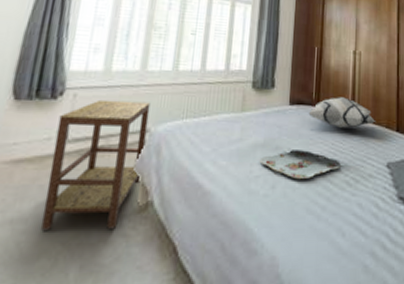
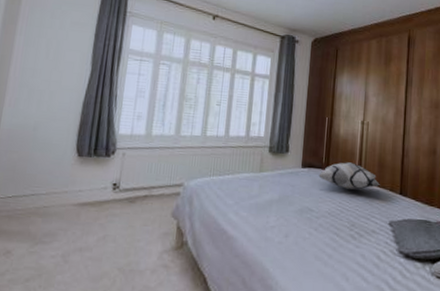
side table: present [41,99,151,230] -> none [103,158,184,260]
serving tray: present [259,150,342,180] -> none [275,206,348,232]

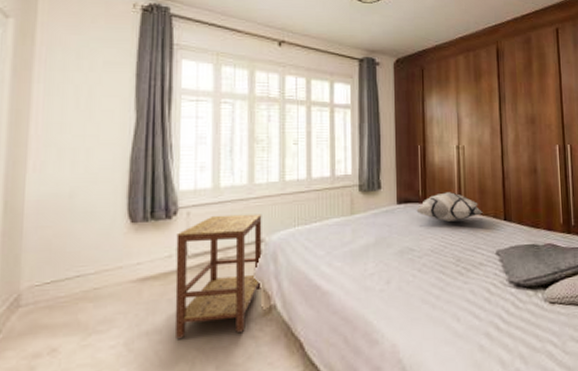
side table: none [103,158,184,260] -> present [175,214,262,339]

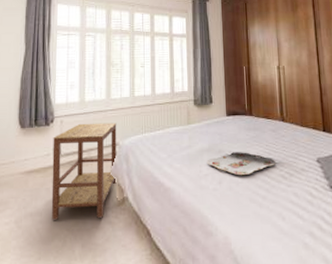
serving tray: none [372,246,453,274] -> present [206,152,277,176]
decorative pillow: present [416,192,482,223] -> none [243,106,303,133]

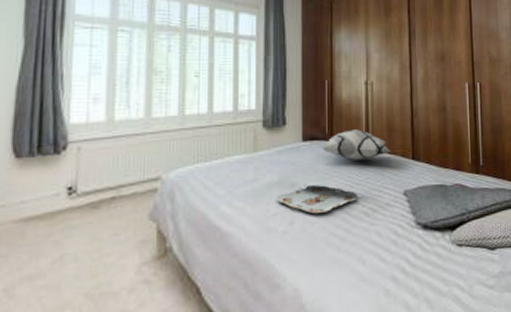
side table: present [51,122,117,220] -> none [61,150,159,284]
decorative pillow: none [243,106,303,133] -> present [322,129,390,161]

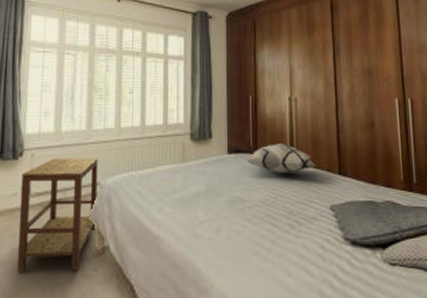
side table: none [61,150,159,284] -> present [17,158,98,272]
serving tray: present [276,185,359,214] -> none [203,196,284,224]

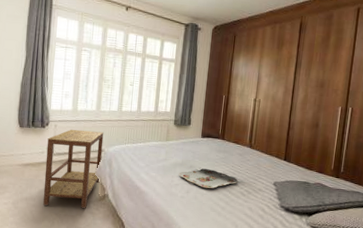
serving tray: none [203,196,284,224] -> present [178,168,239,189]
decorative pillow: present [247,143,316,175] -> none [215,133,267,157]

